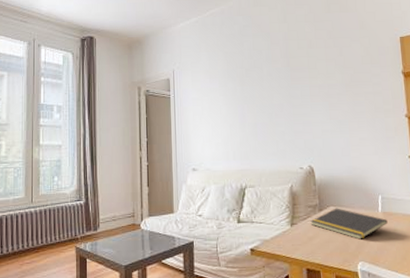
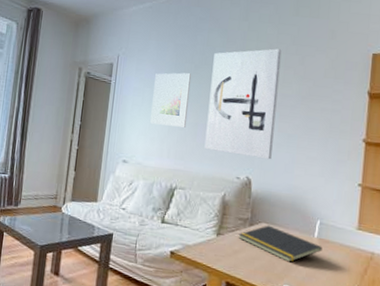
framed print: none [211,78,247,130] -> present [150,72,191,128]
wall art: none [261,44,328,147] -> present [204,48,282,160]

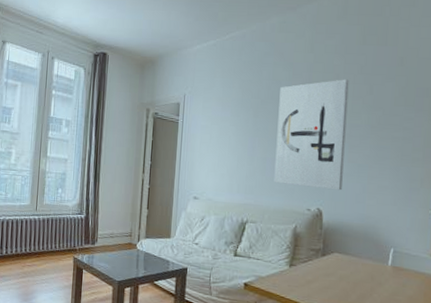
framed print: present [150,72,191,128] -> none [219,108,258,162]
notepad: present [238,225,322,262] -> none [311,255,397,291]

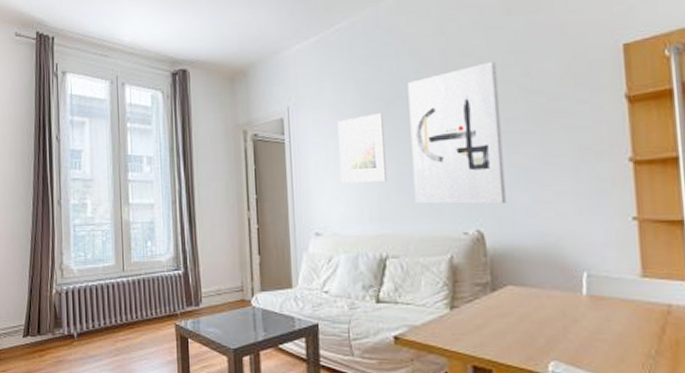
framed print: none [219,108,258,162] -> present [338,113,388,183]

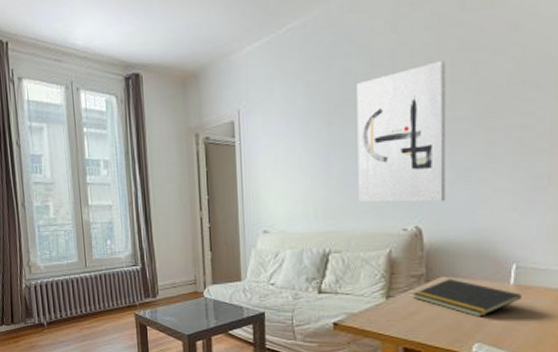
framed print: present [338,113,388,183] -> none [287,115,333,184]
notepad: none [478,287,596,331] -> present [412,278,522,317]

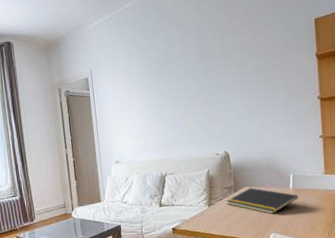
wall art: present [357,60,446,203] -> none [176,32,243,136]

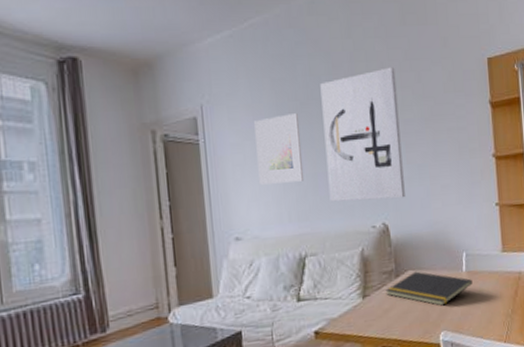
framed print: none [128,72,165,124] -> present [254,113,305,185]
wall art: none [176,32,243,136] -> present [320,67,405,202]

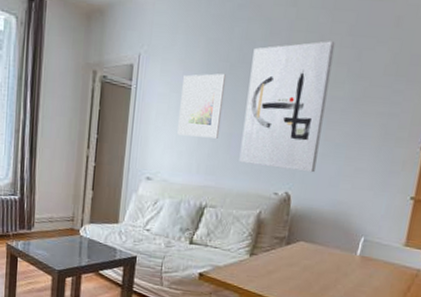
notepad: present [385,271,473,306] -> none [273,243,365,282]

